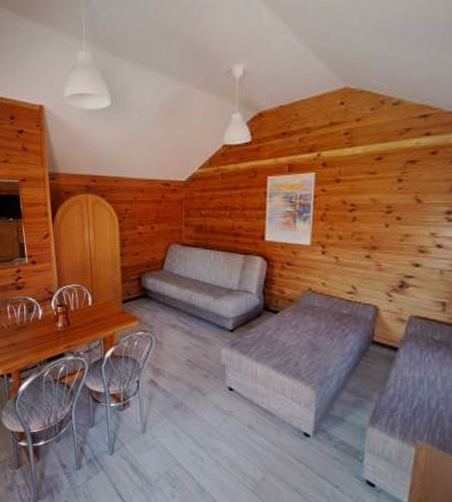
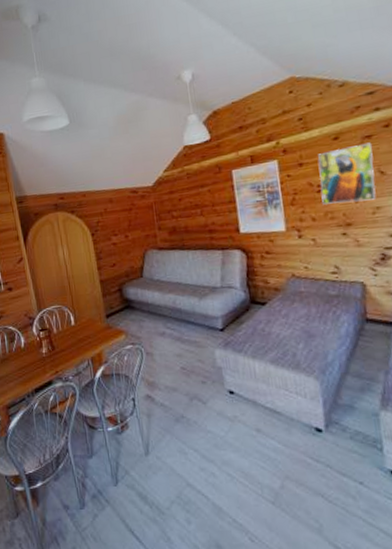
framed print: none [352,168,414,227] -> present [318,142,376,205]

